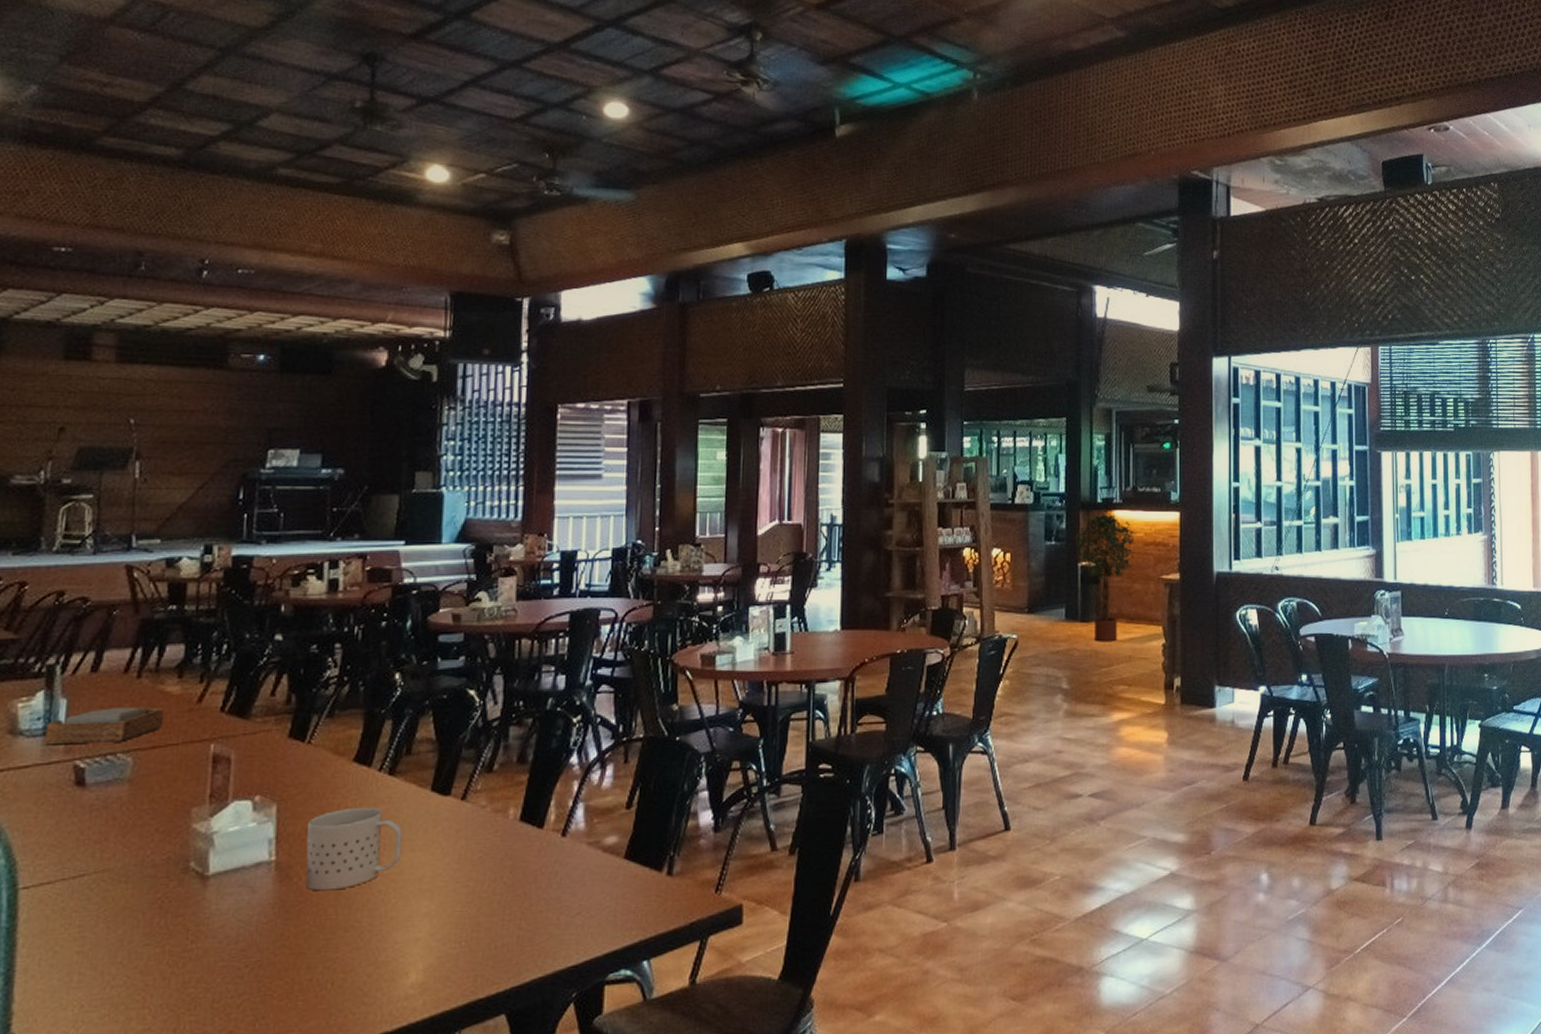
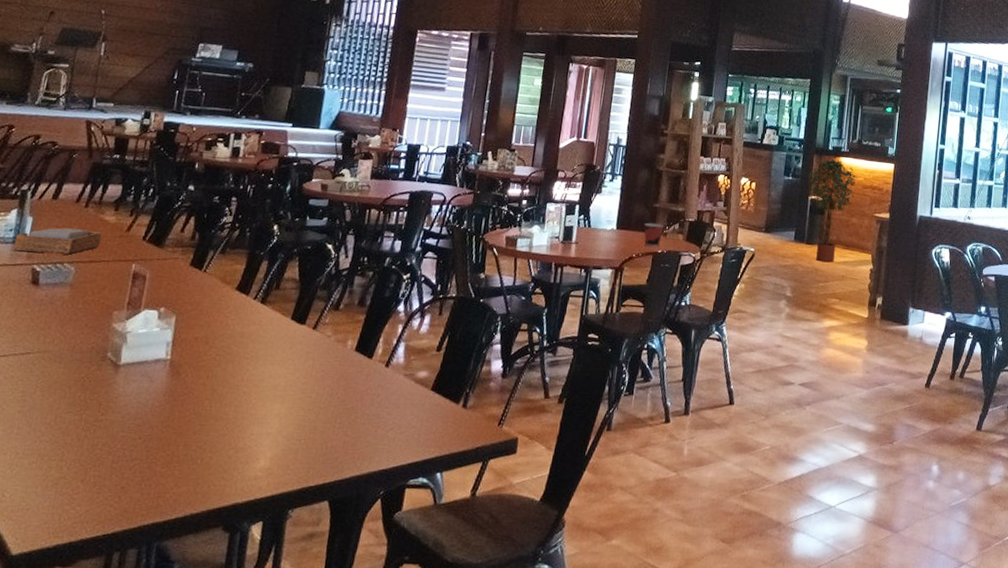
mug: present [305,806,403,891] -> none [190,325,267,388]
cup: none [876,617,900,648] -> present [644,222,663,248]

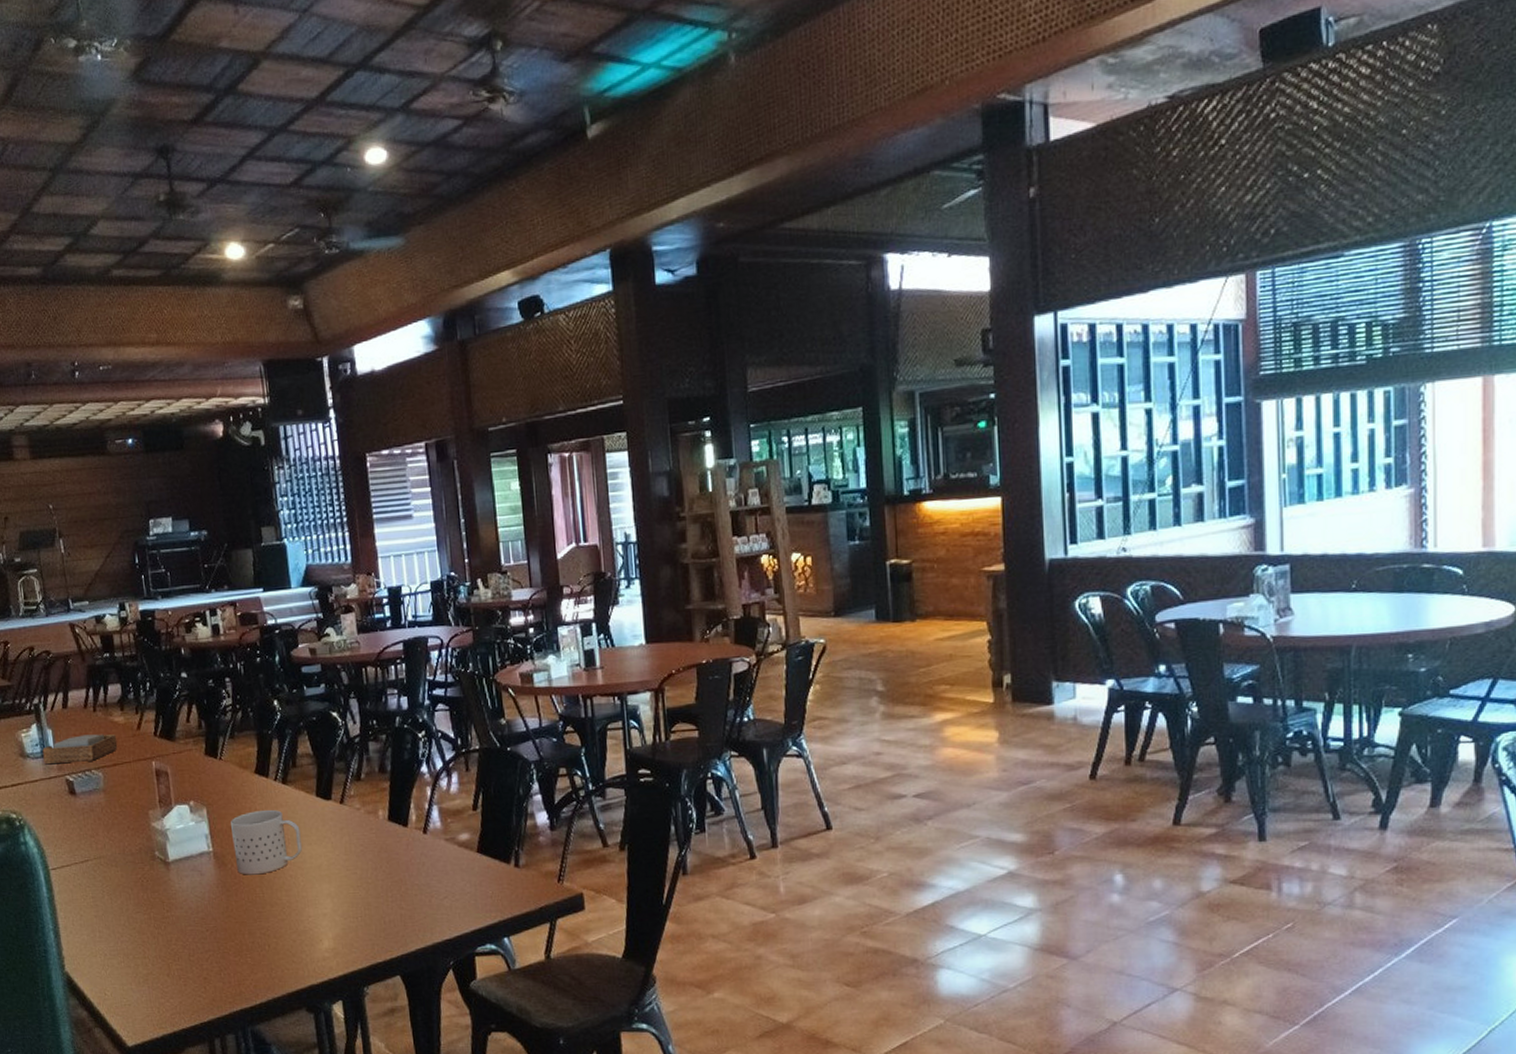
mug: none [190,325,267,388] -> present [231,809,303,875]
cup: present [644,222,663,248] -> none [679,628,703,659]
potted tree: present [806,159,857,263] -> none [878,506,951,642]

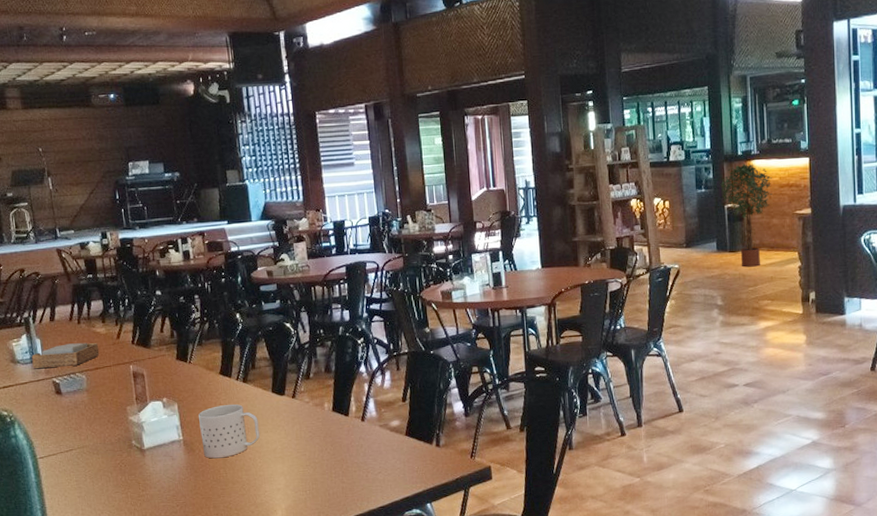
potted tree: none [878,506,951,642] -> present [719,164,773,267]

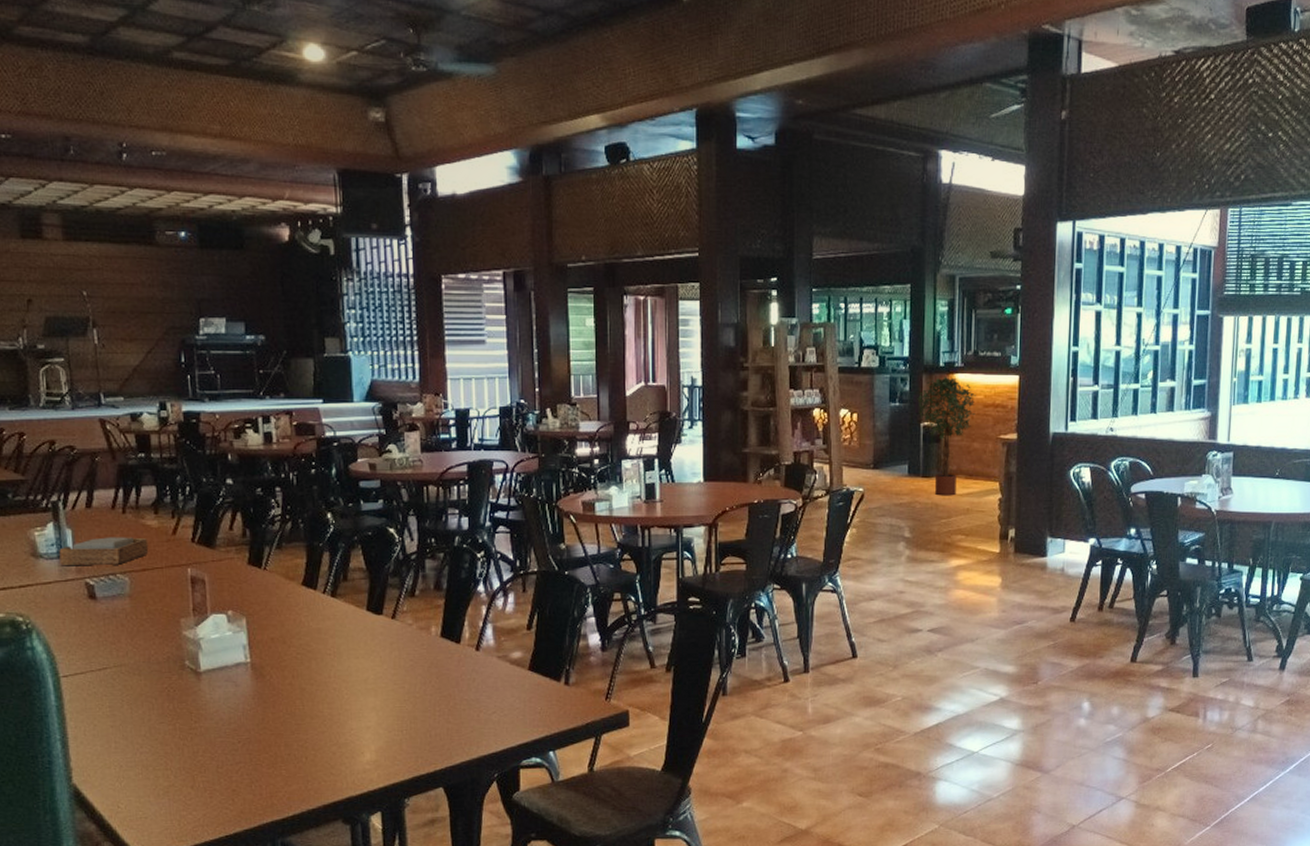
mug: present [198,404,261,459] -> none [272,622,349,687]

